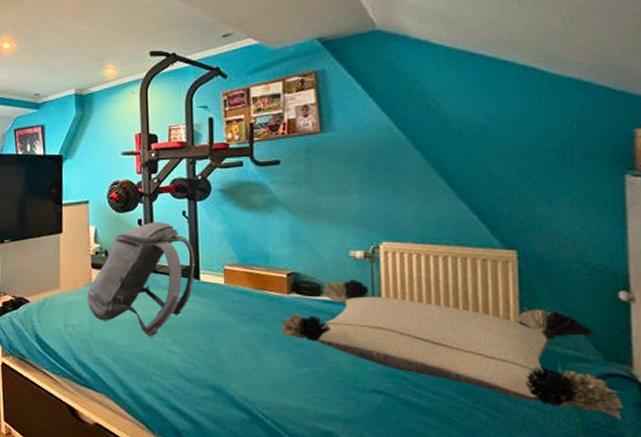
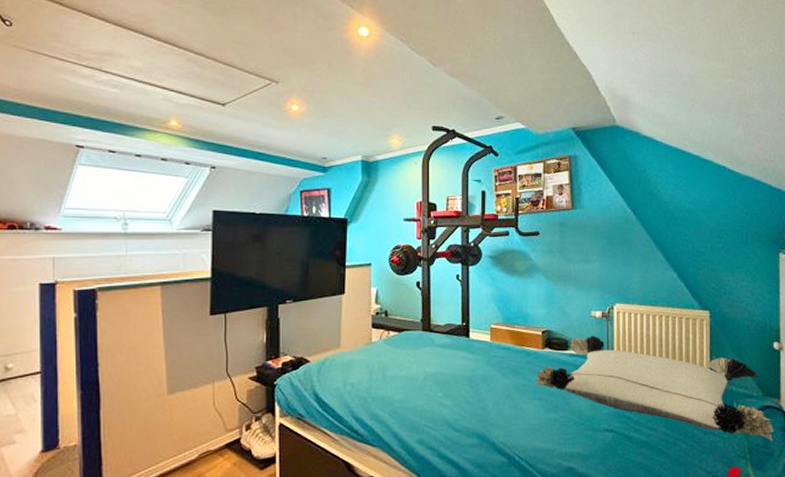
backpack: present [87,222,194,337] -> none [366,284,465,392]

